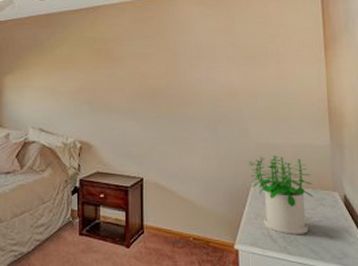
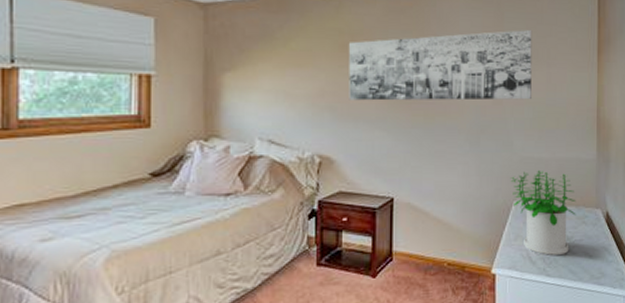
wall art: none [103,31,264,95] -> present [349,29,532,101]

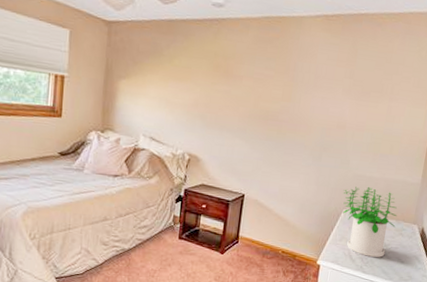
wall art: present [349,29,532,101] -> none [217,63,381,128]

